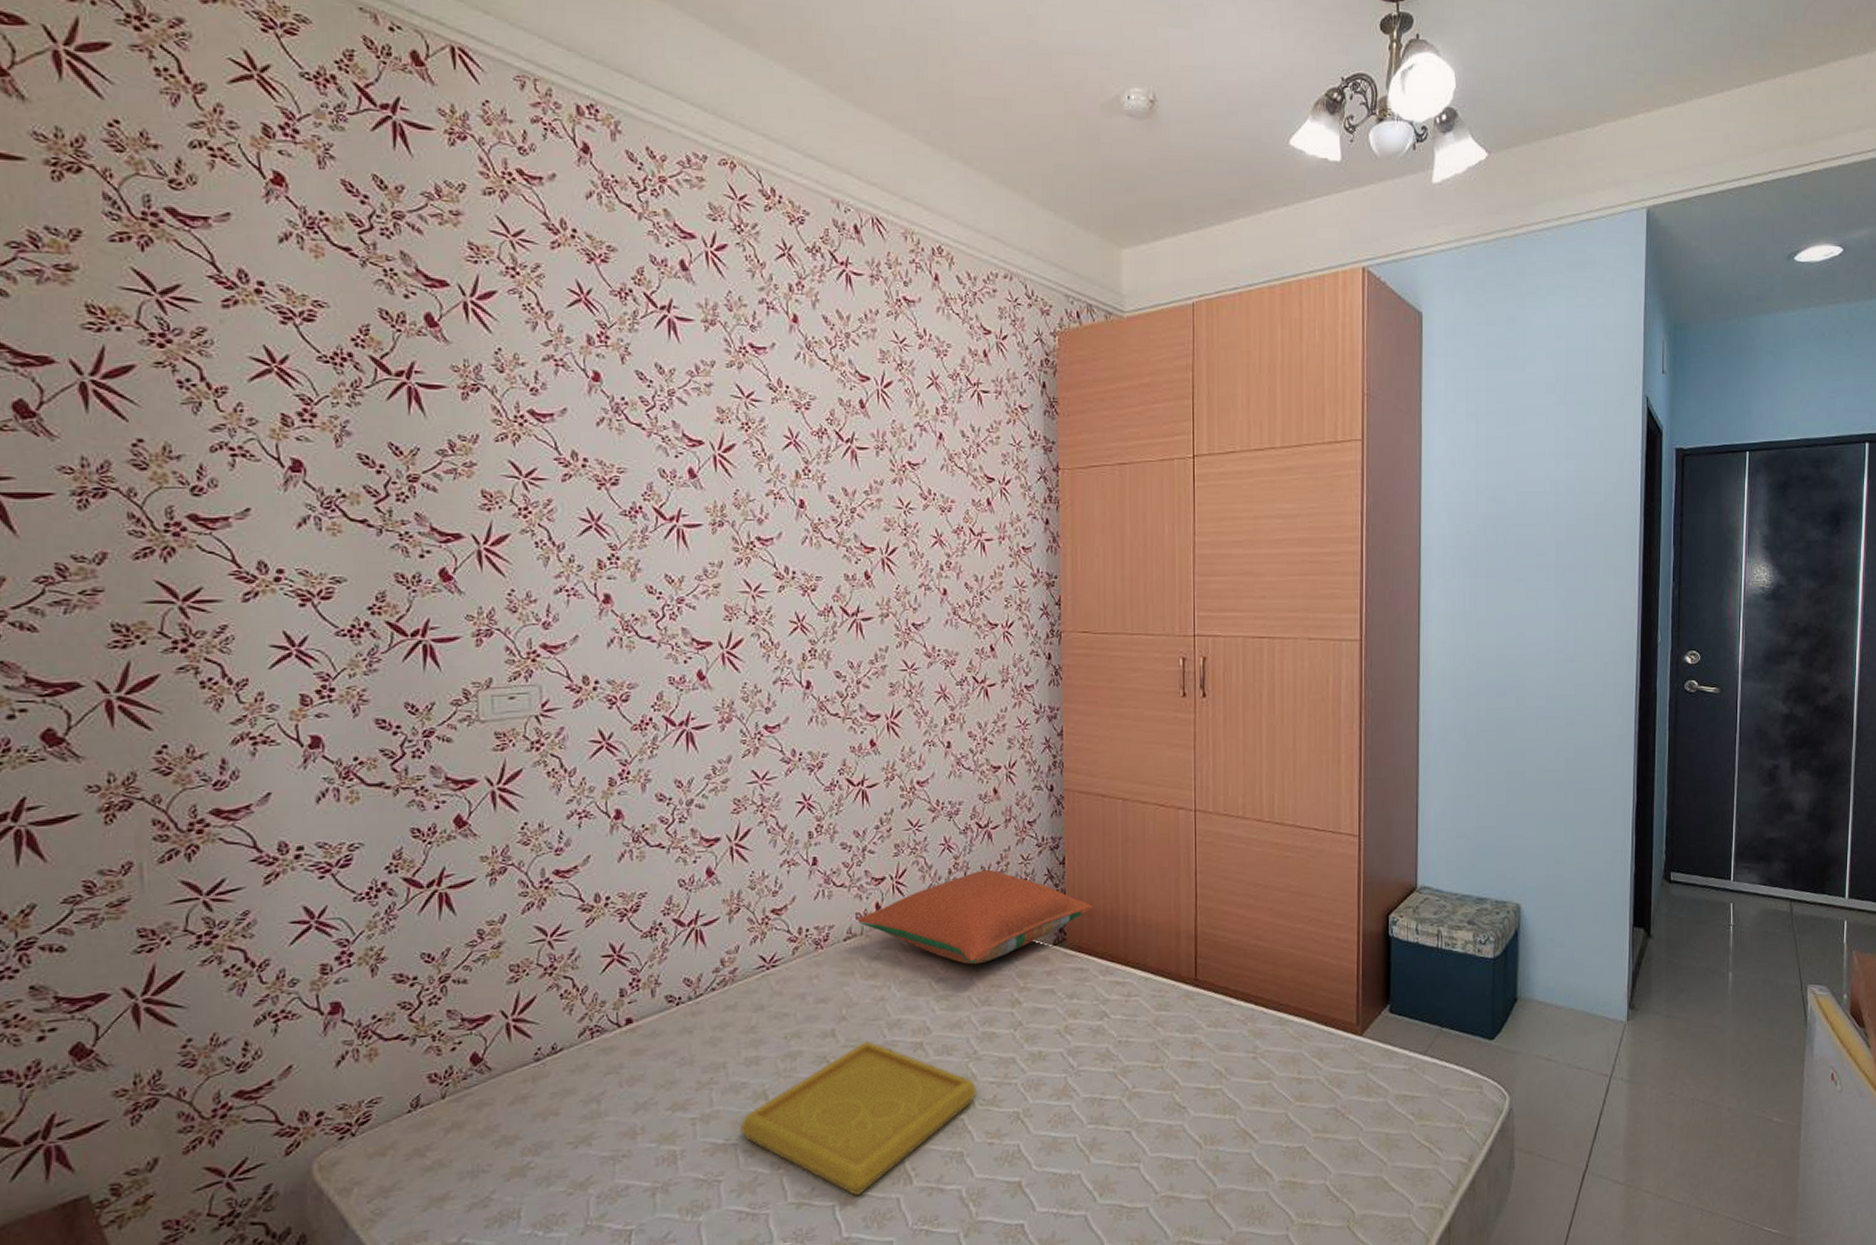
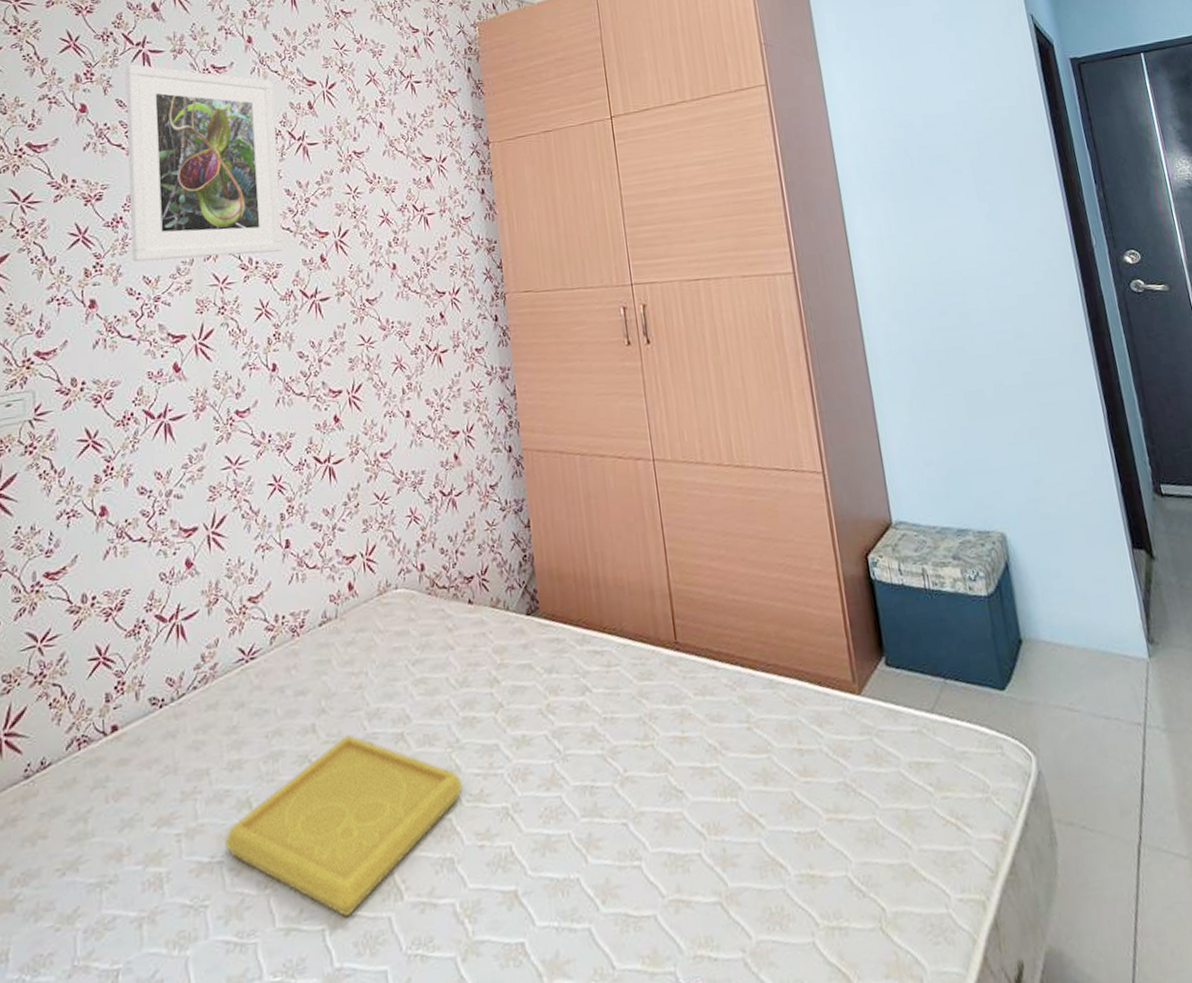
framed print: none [646,330,824,563] -> present [125,64,284,262]
pillow: present [857,869,1094,965] -> none [331,538,563,643]

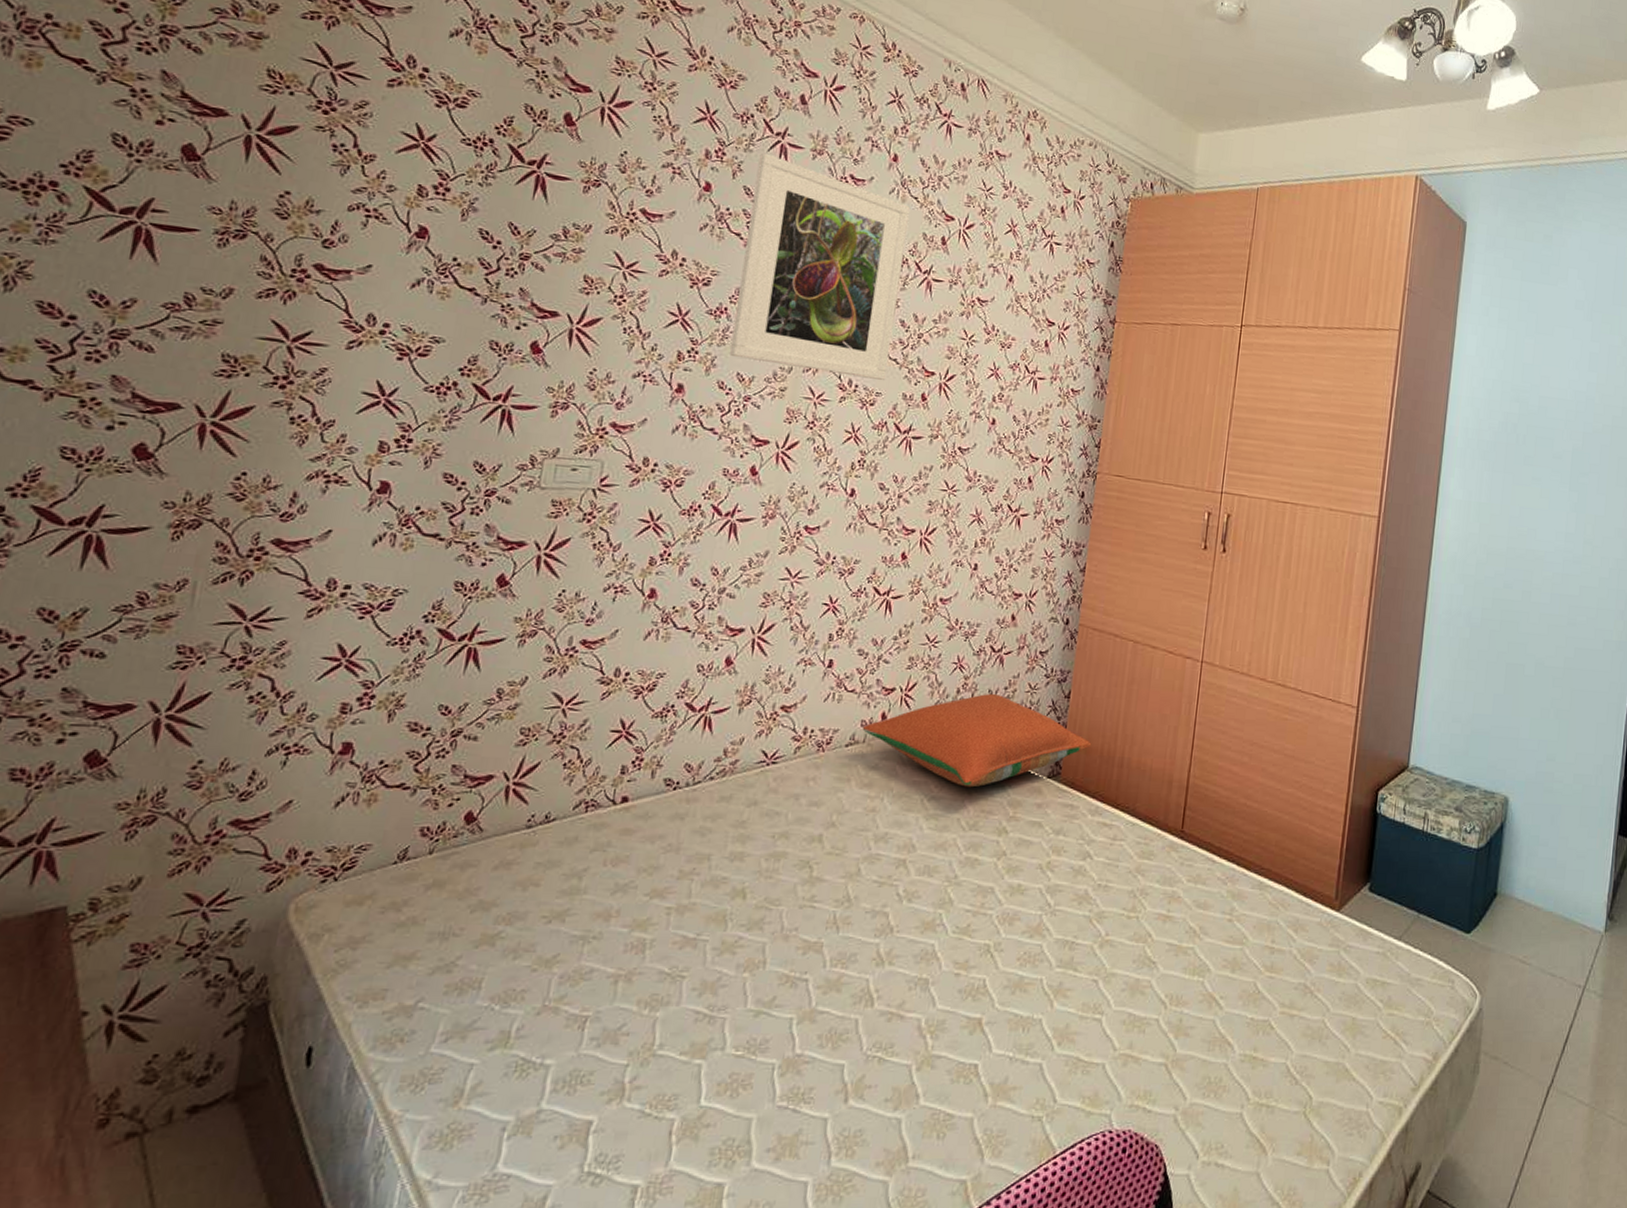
serving tray: present [225,734,464,917] -> none [712,851,953,1011]
pillow: none [331,538,563,643] -> present [862,693,1092,788]

